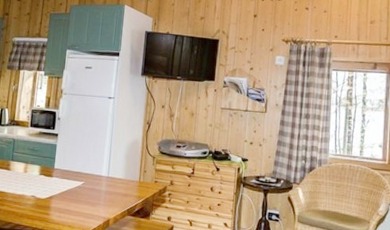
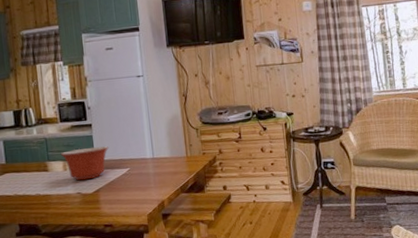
mixing bowl: none [24,154,70,185] -> present [60,146,109,181]

